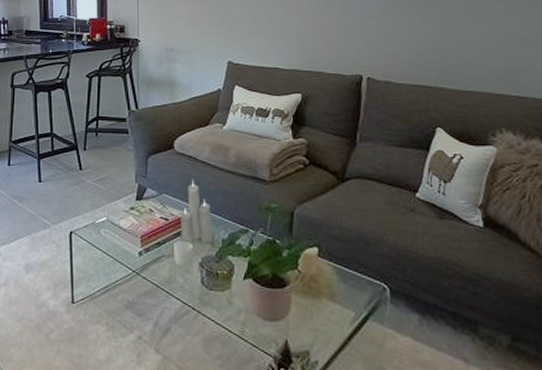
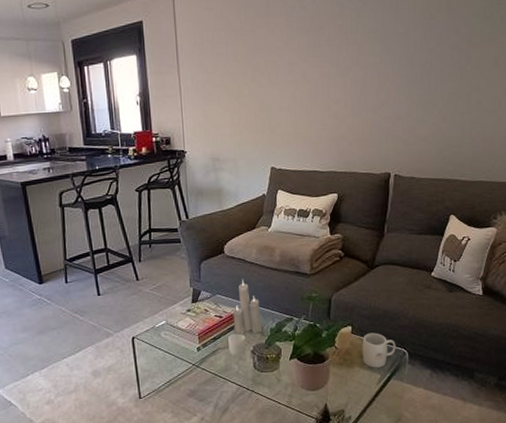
mug: none [331,258,374,304] -> present [362,332,396,368]

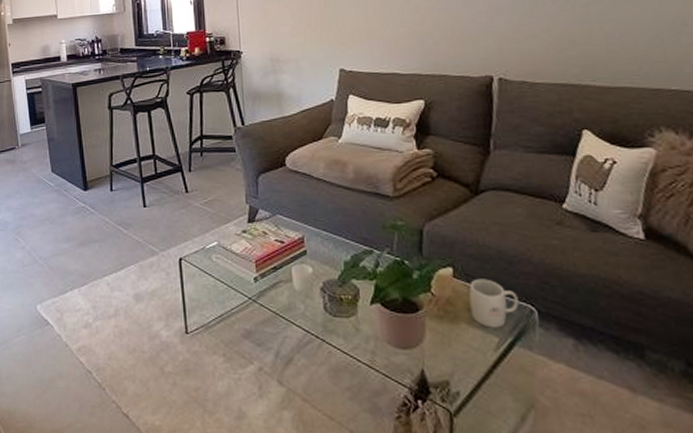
candle: present [233,279,263,336] -> none [296,198,335,267]

